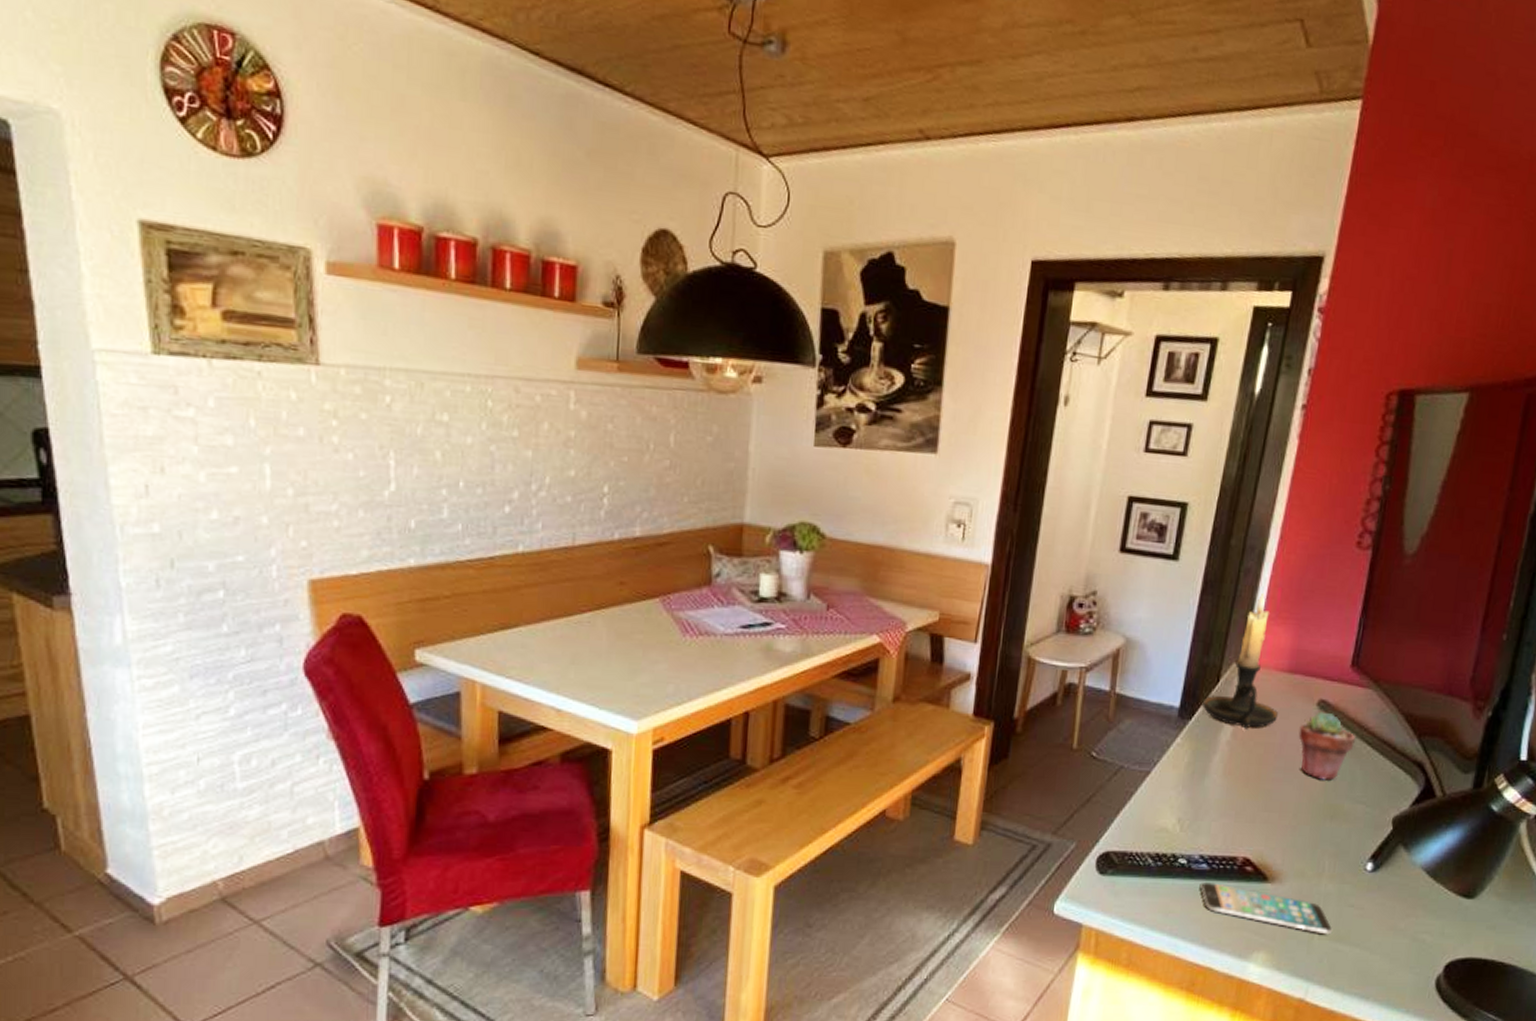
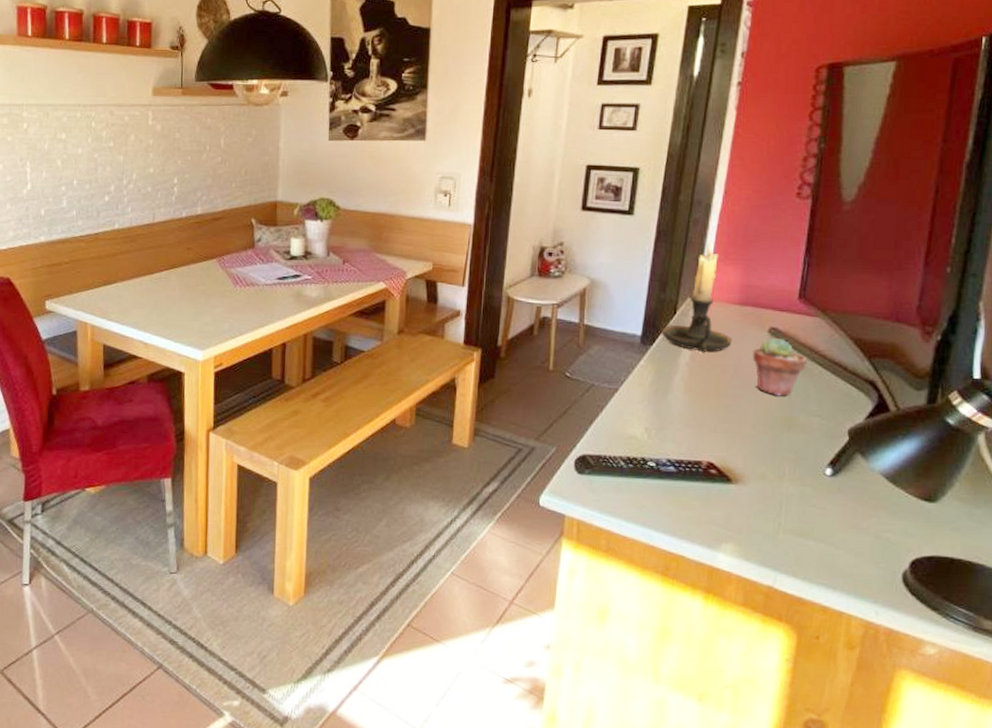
smartphone: present [1200,883,1333,935] -> none [669,483,797,531]

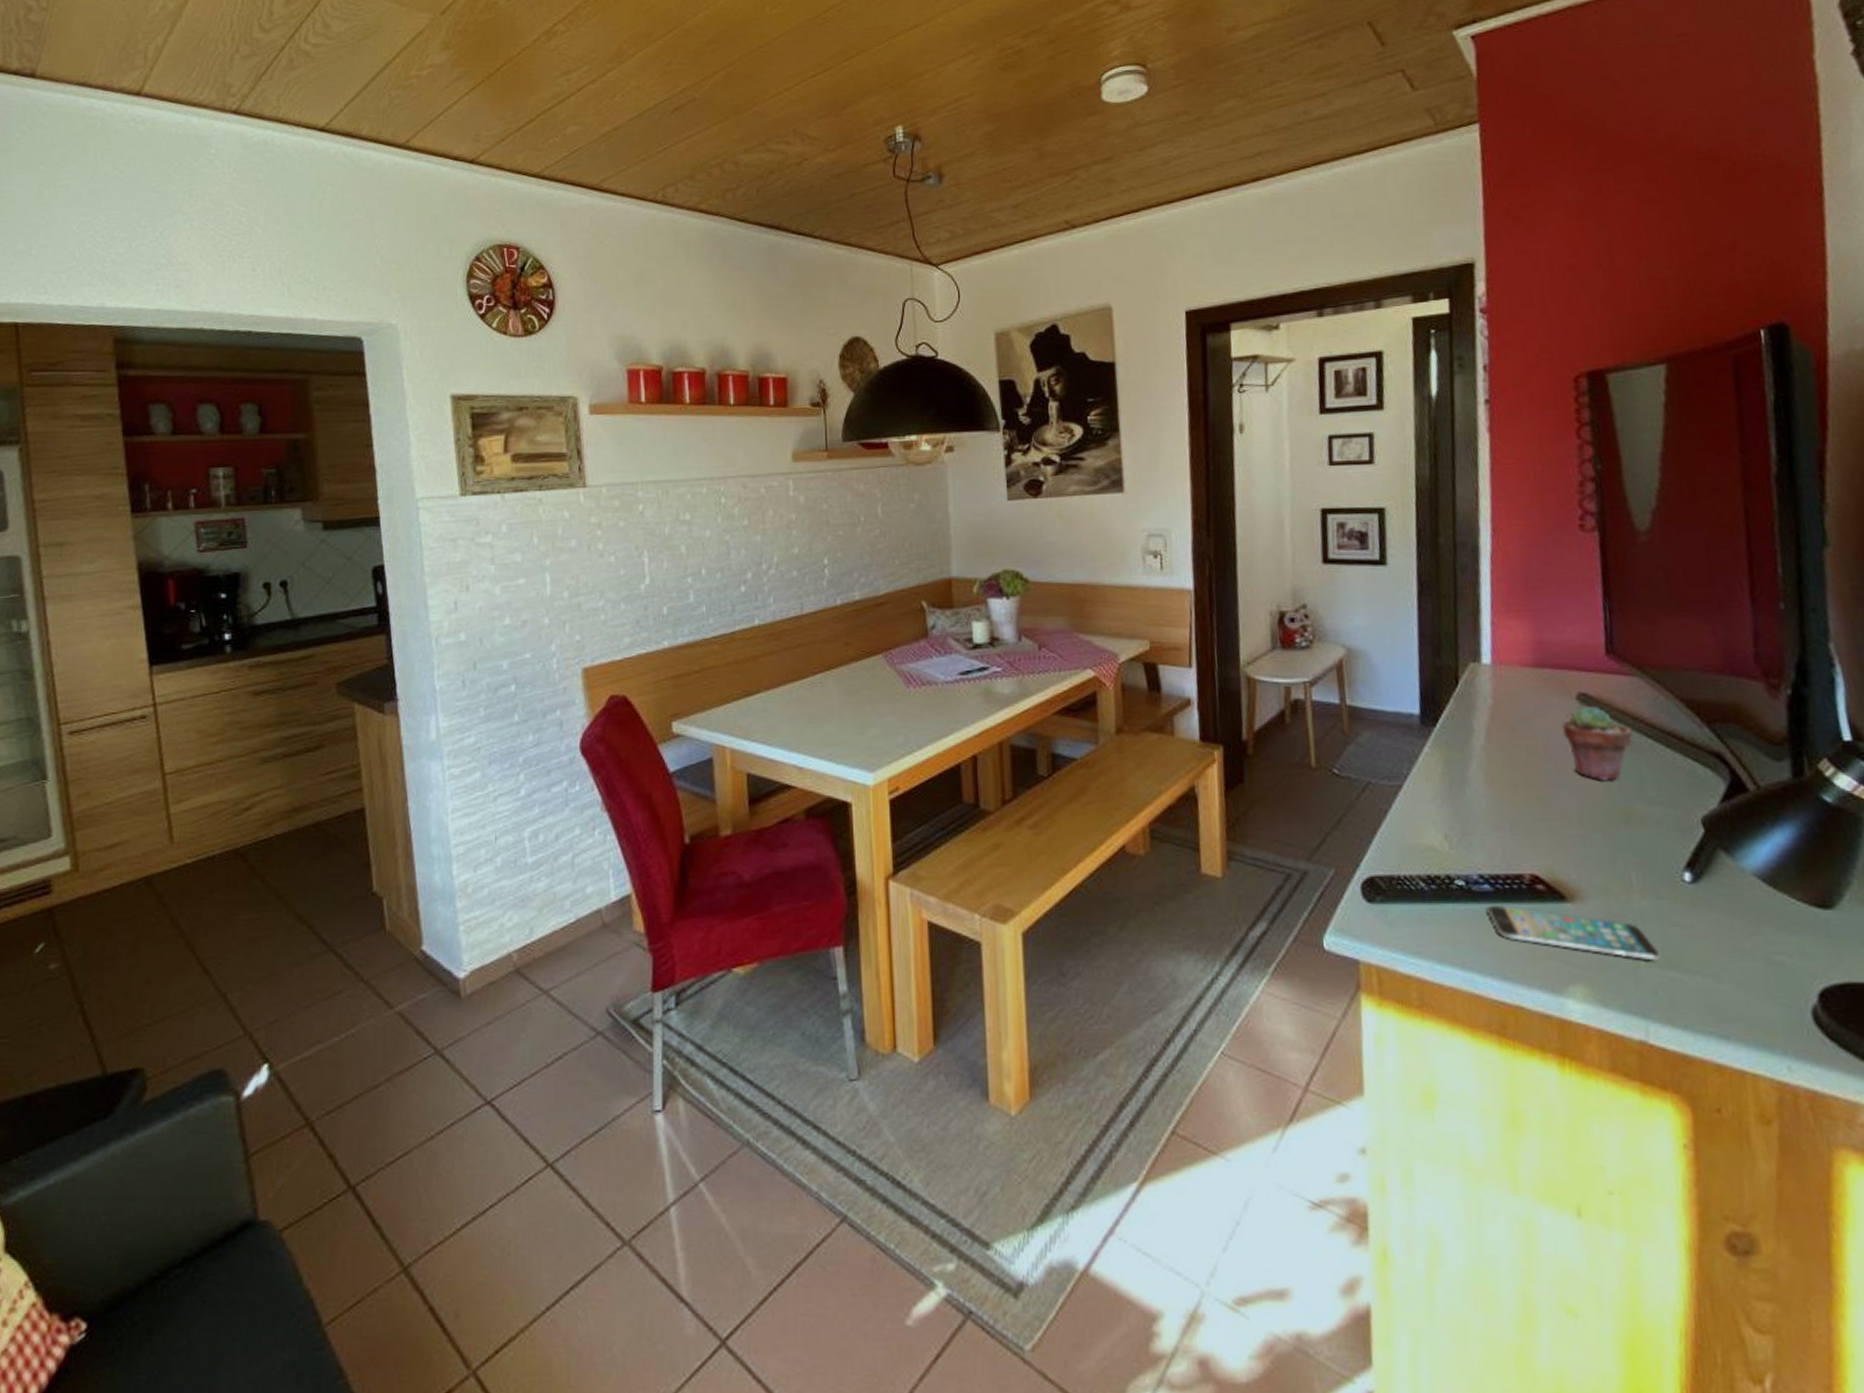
candle holder: present [661,238,733,353] -> none [1444,587,1535,732]
smartphone: none [669,483,797,531] -> present [1487,906,1661,961]

